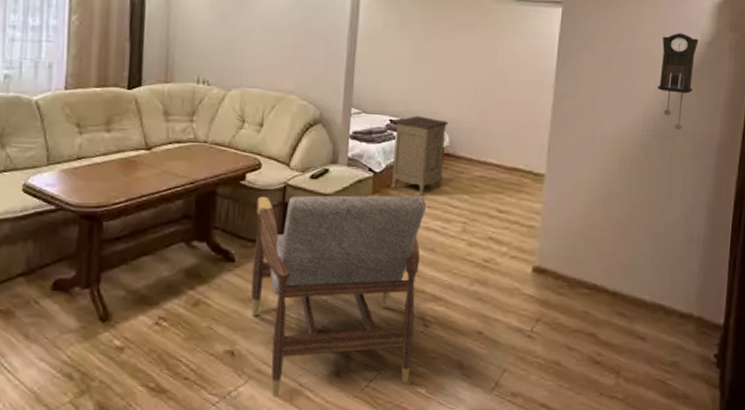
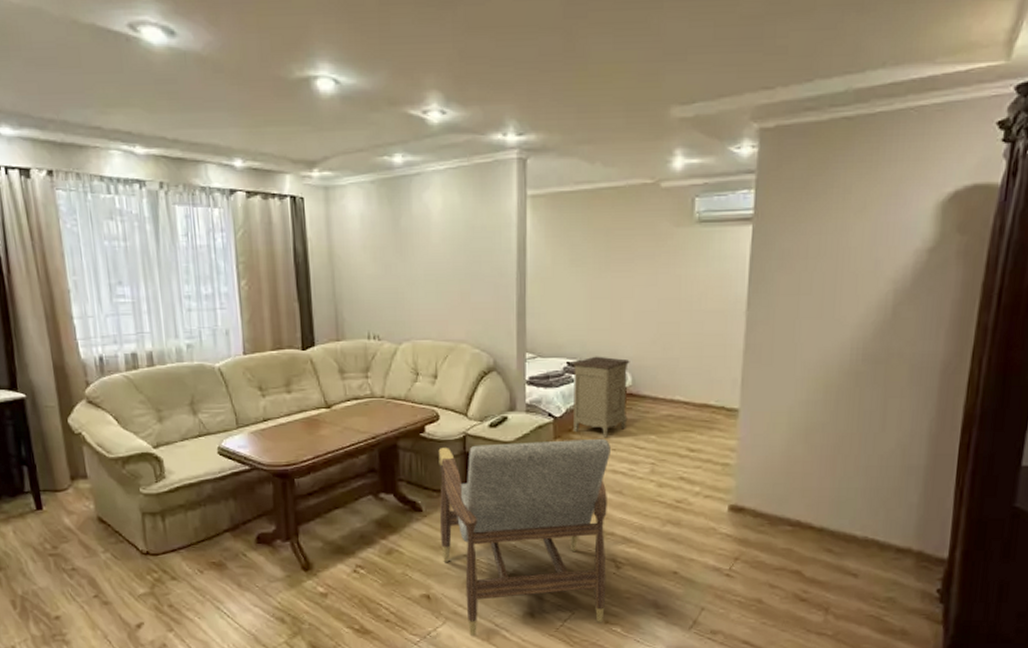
pendulum clock: present [658,33,699,131] -> none [868,241,918,353]

